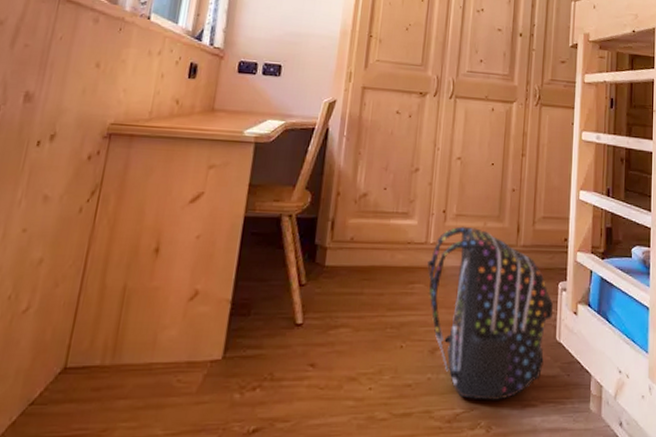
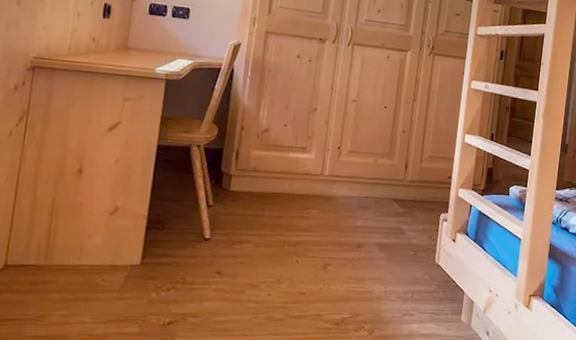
backpack: present [427,226,554,400] -> none [322,161,435,309]

